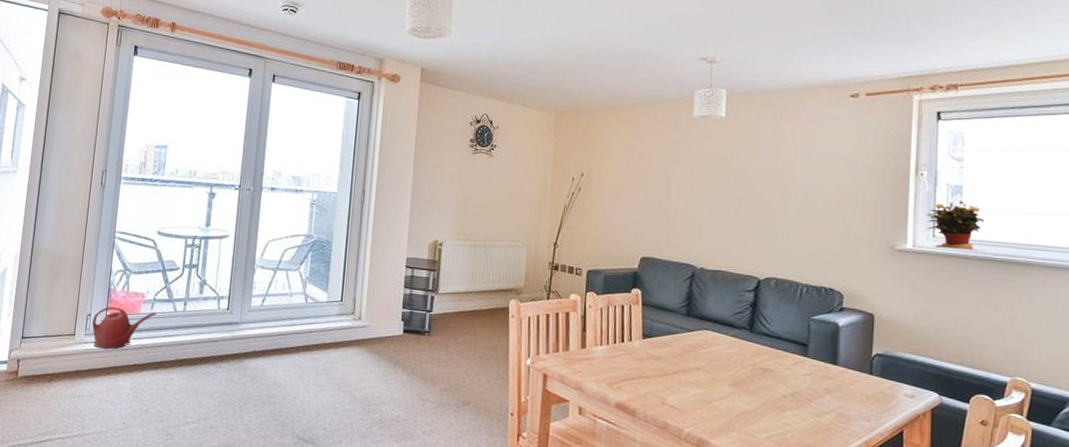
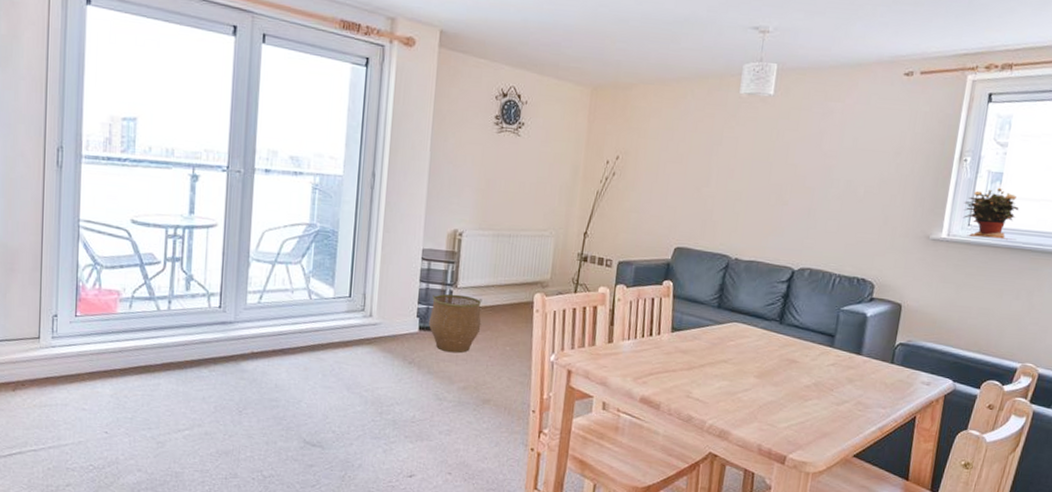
watering can: present [92,306,157,350] -> none [59,305,136,354]
basket: none [412,299,461,356] -> present [429,294,482,353]

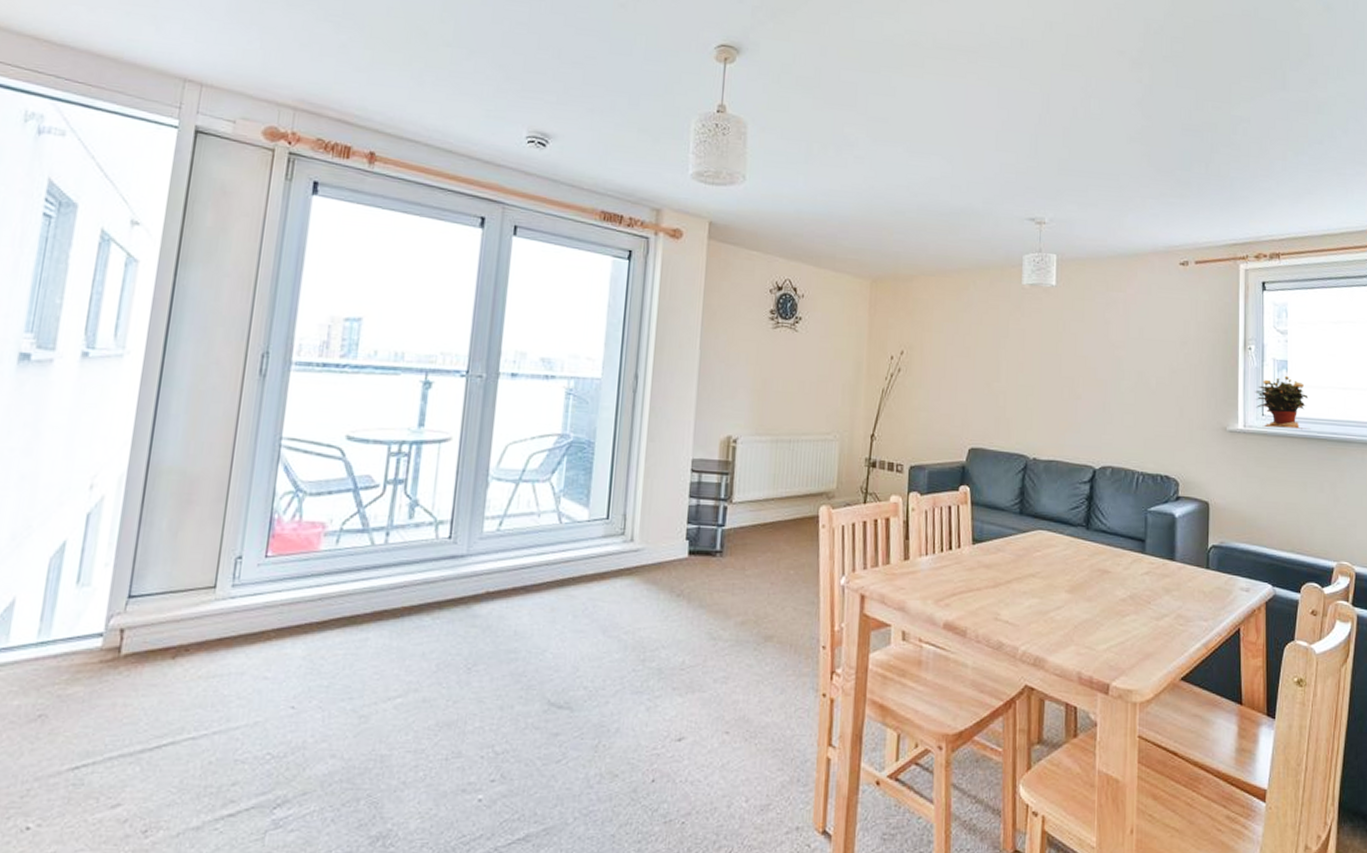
basket: present [429,294,482,353] -> none [700,510,761,581]

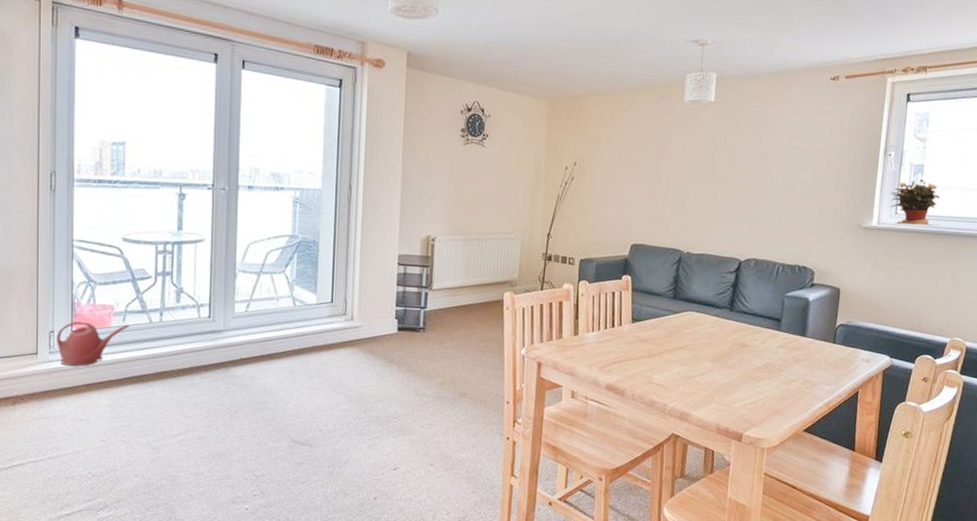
watering can: none [243,543,344,604] -> present [56,321,130,366]

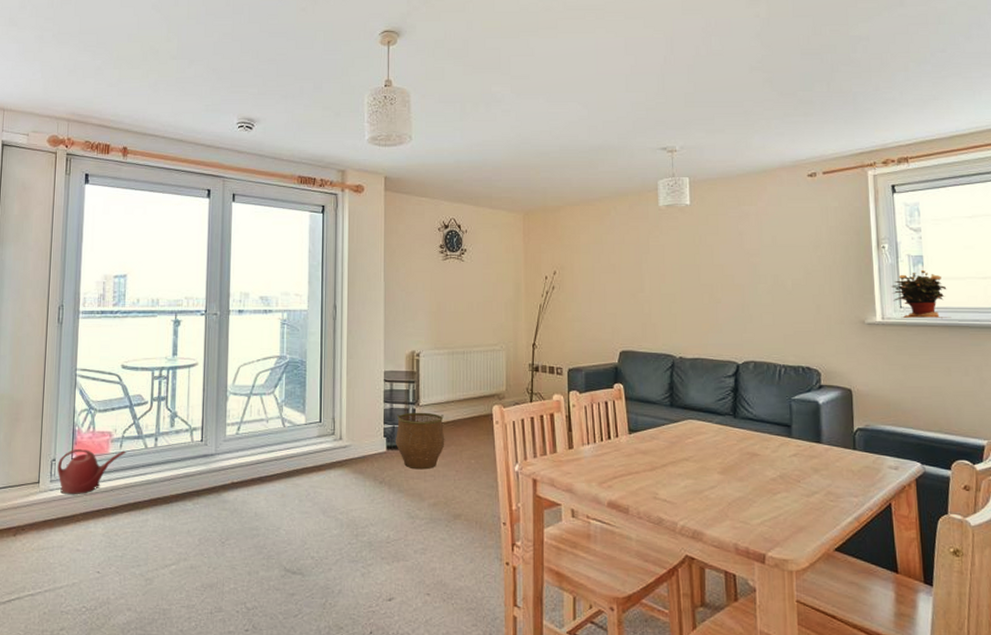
basket: none [407,295,456,351] -> present [396,412,445,470]

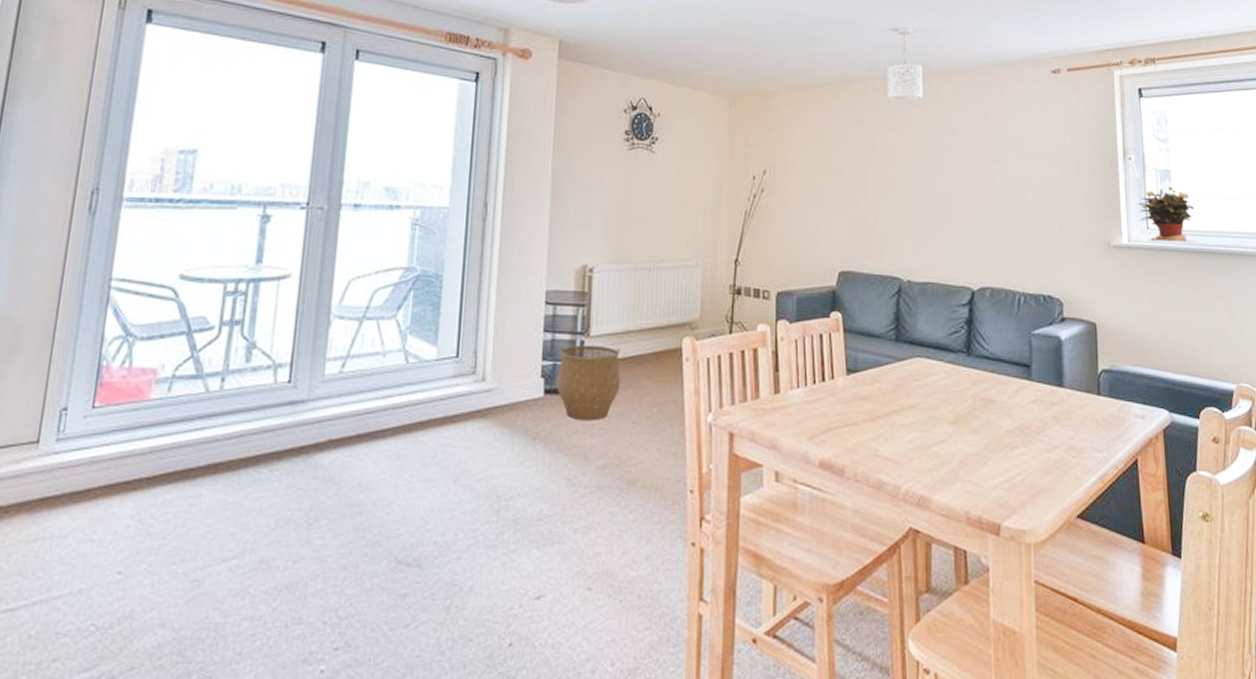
watering can: present [57,448,126,494] -> none [68,392,177,459]

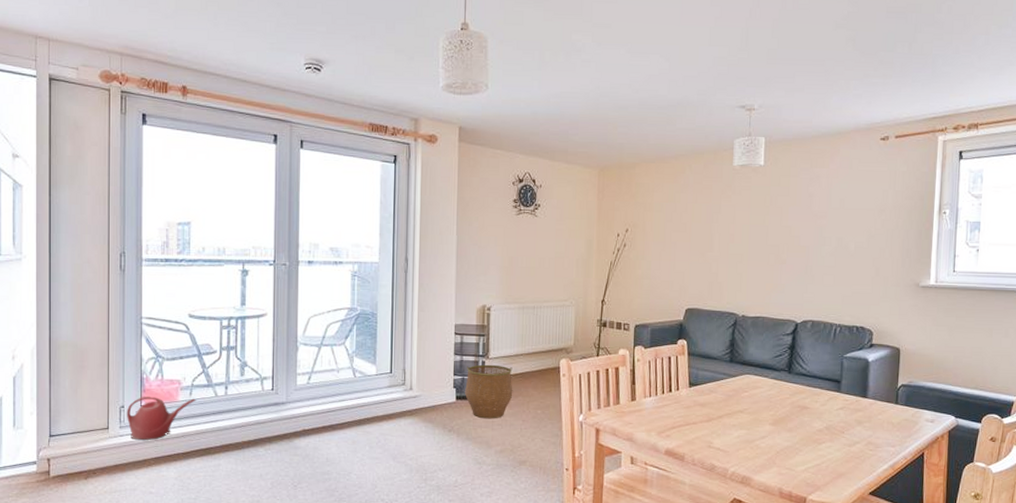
watering can: none [68,392,177,459] -> present [126,396,196,440]
flower arrangement: present [1138,187,1199,244] -> none [947,236,1000,284]

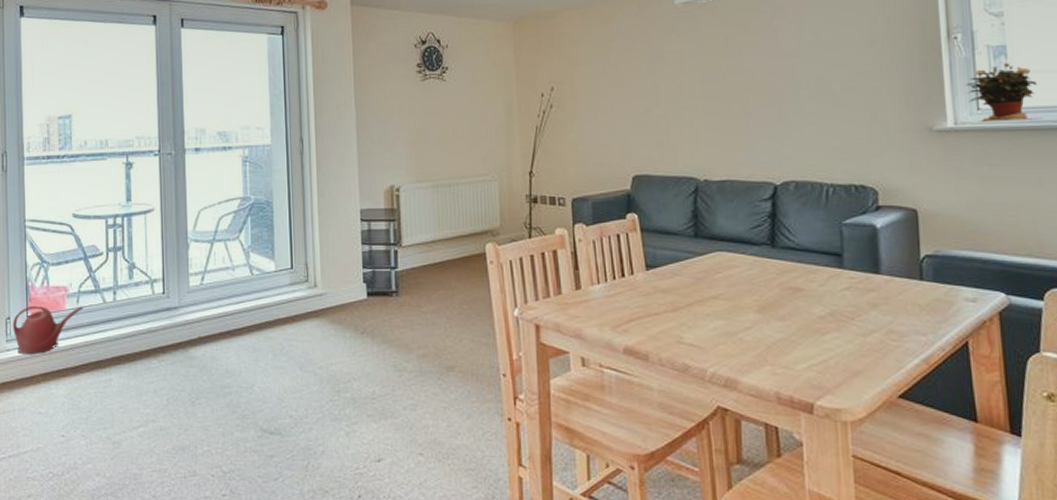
basket: present [465,364,513,419] -> none [377,253,433,318]
flower arrangement: none [947,236,1000,284] -> present [966,63,1044,123]

